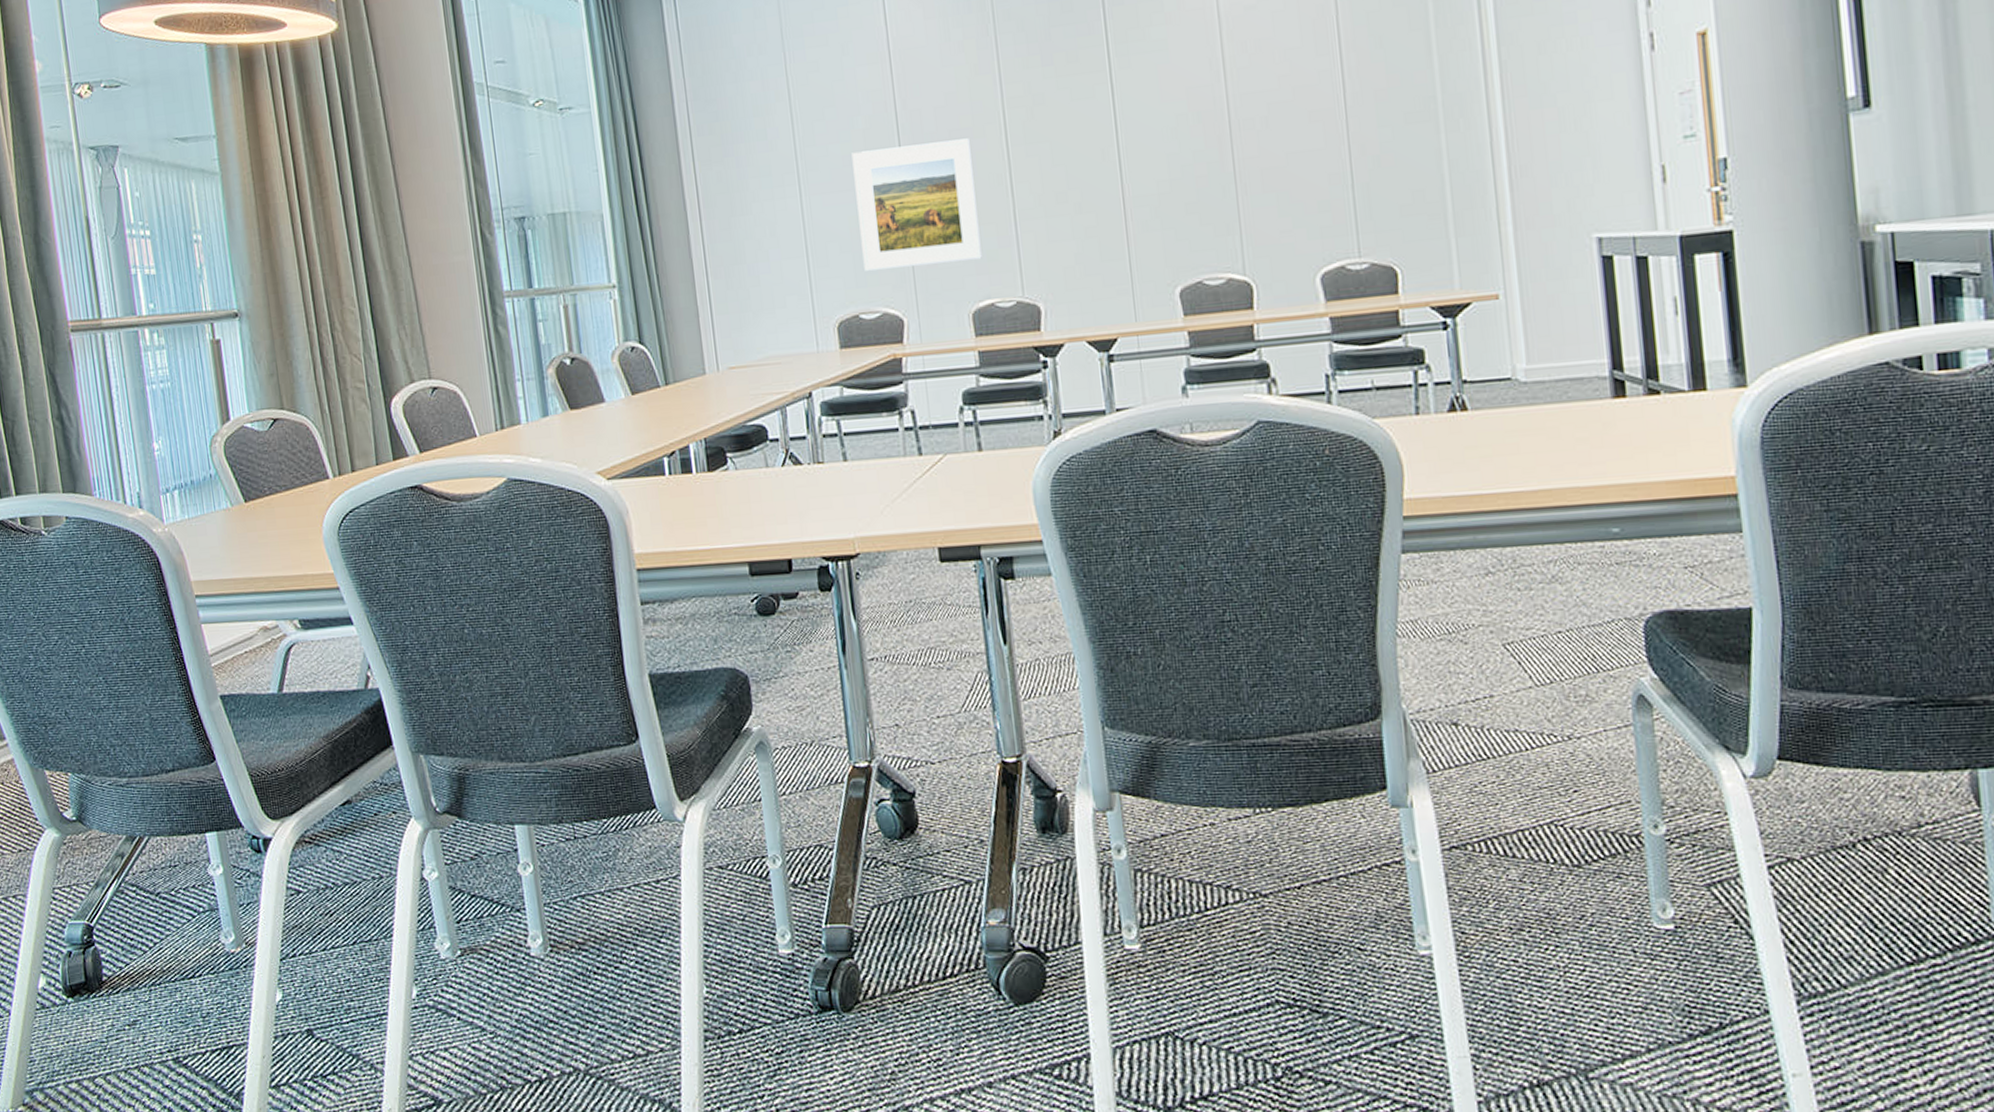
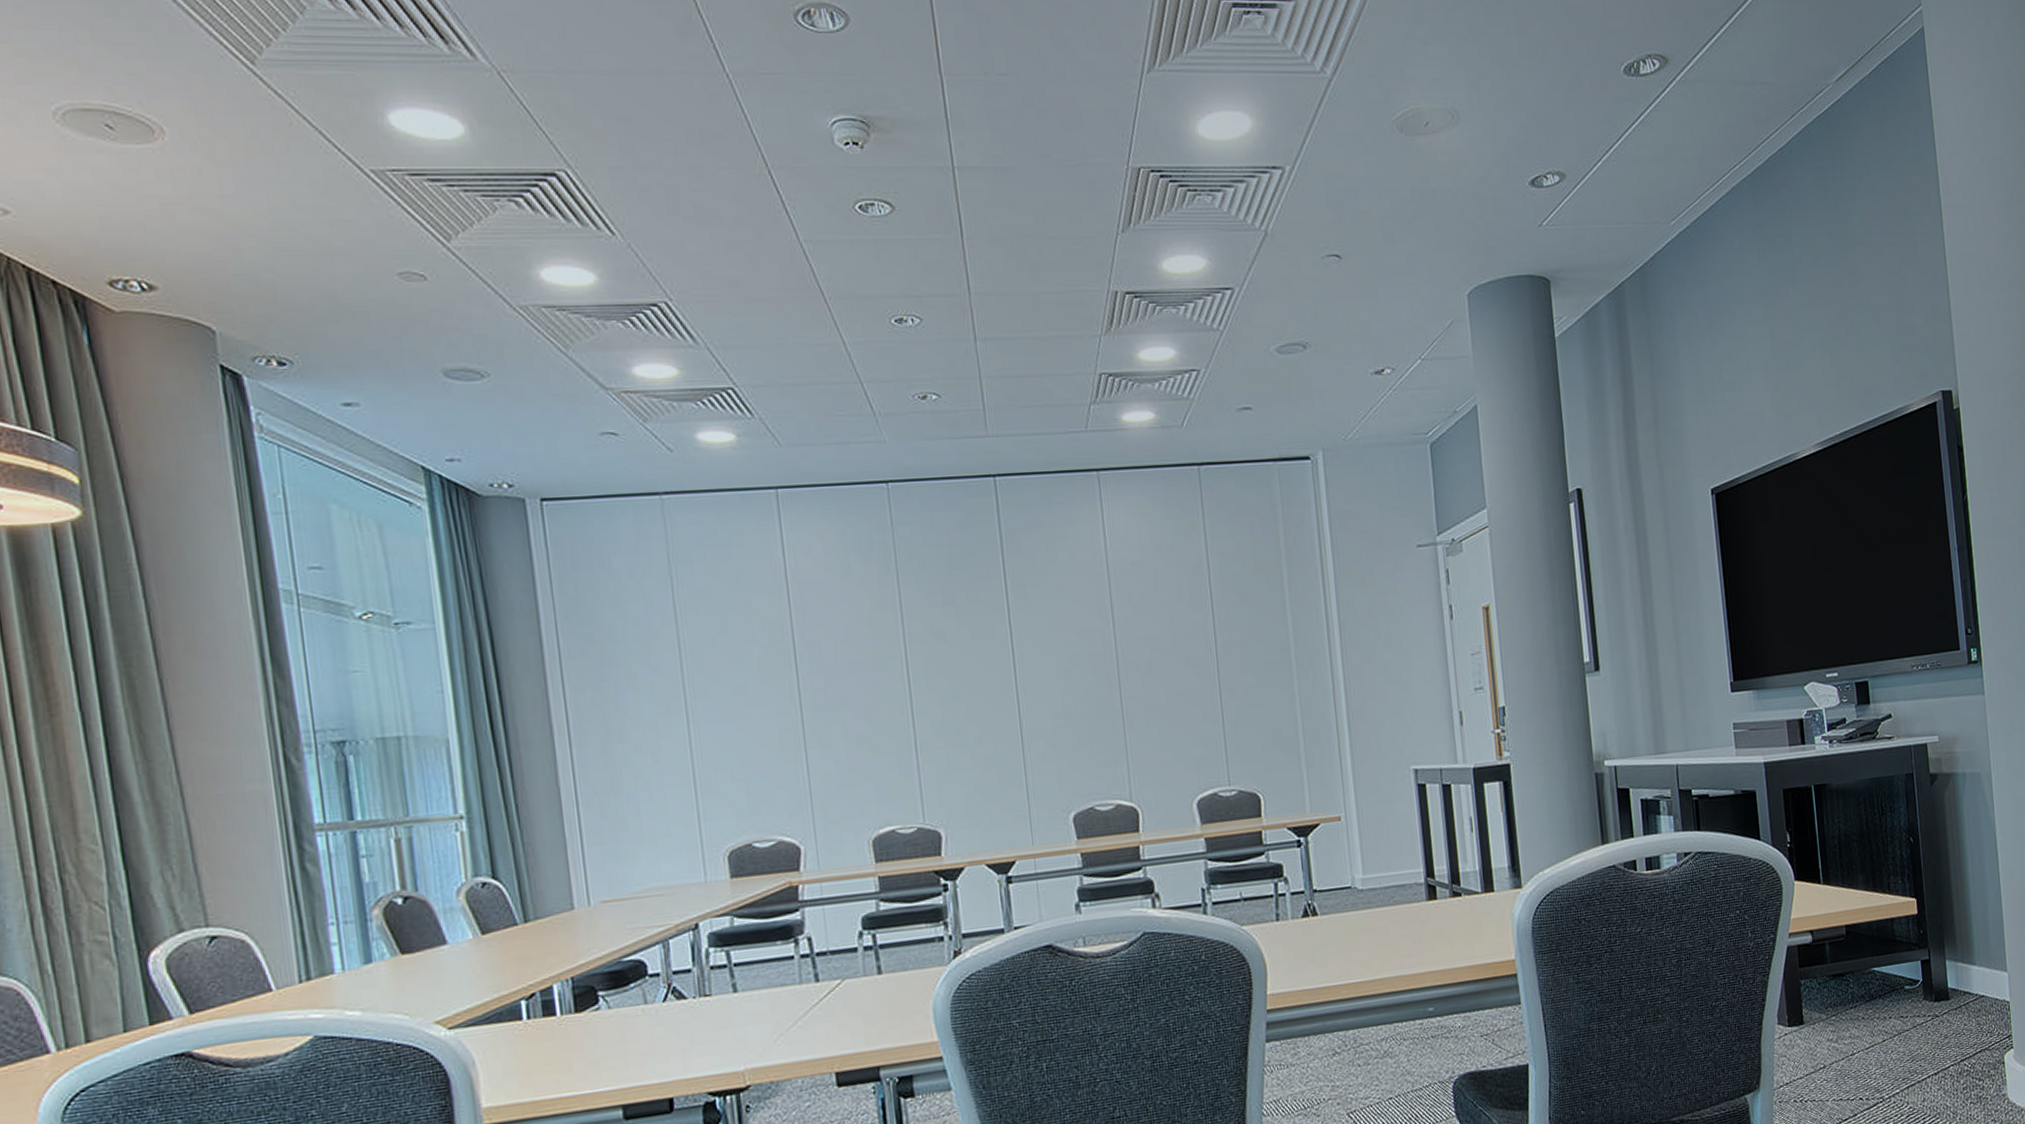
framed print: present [851,138,983,271] -> none [745,671,884,799]

